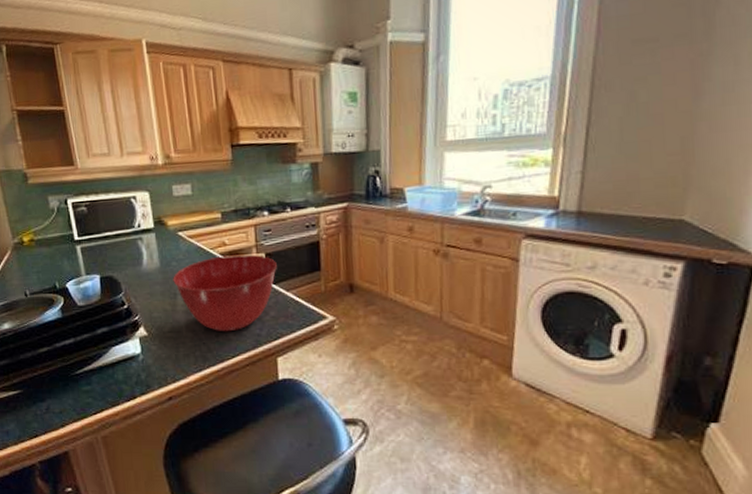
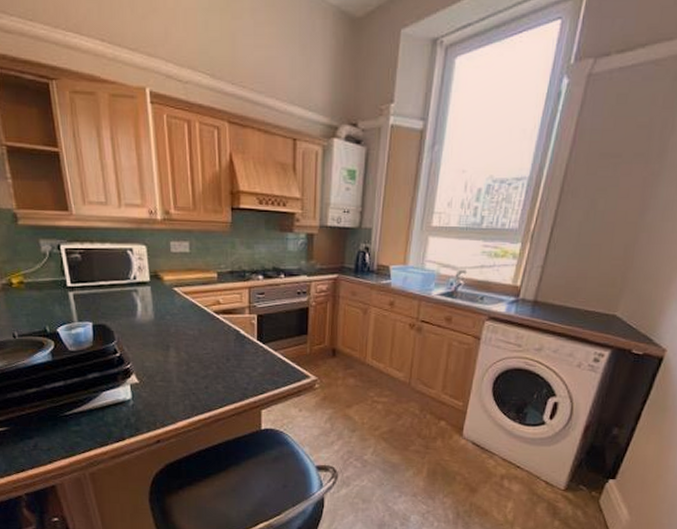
mixing bowl: present [173,254,277,332] -> none [166,314,267,385]

